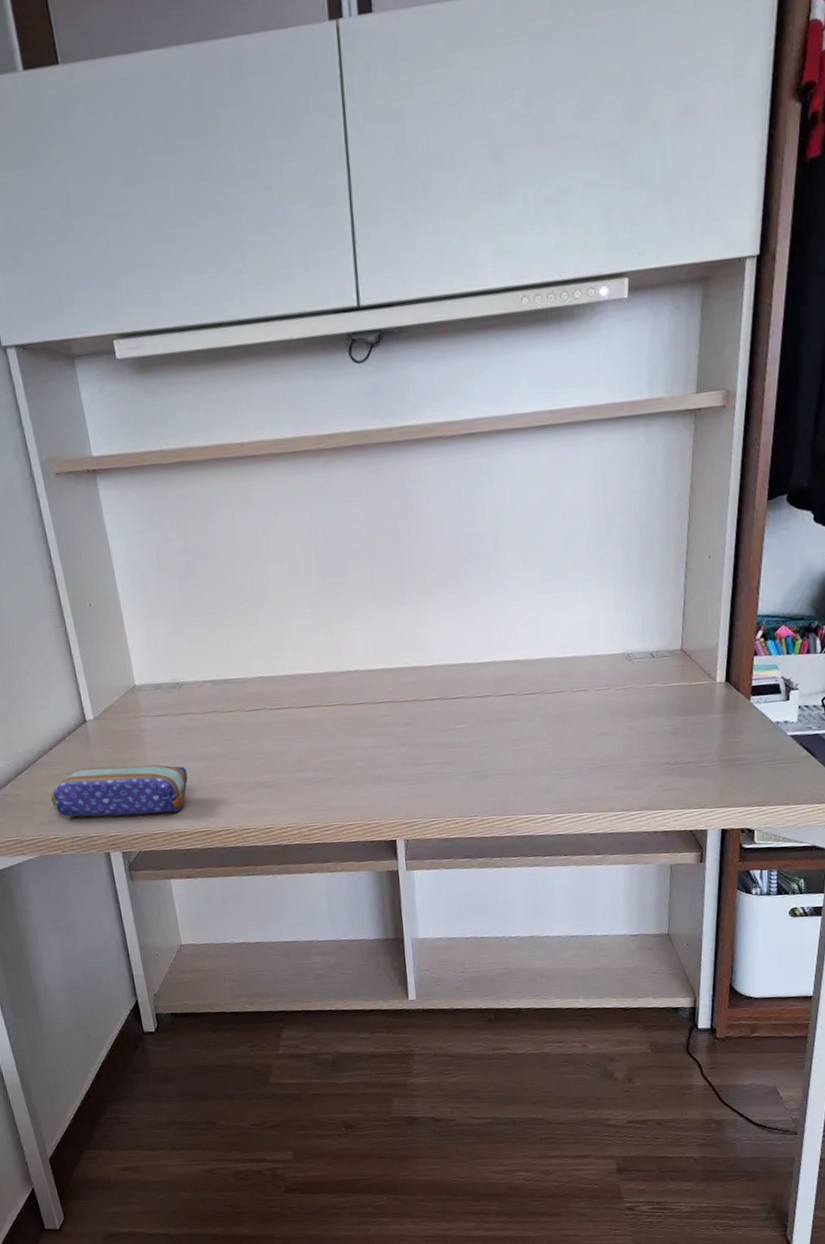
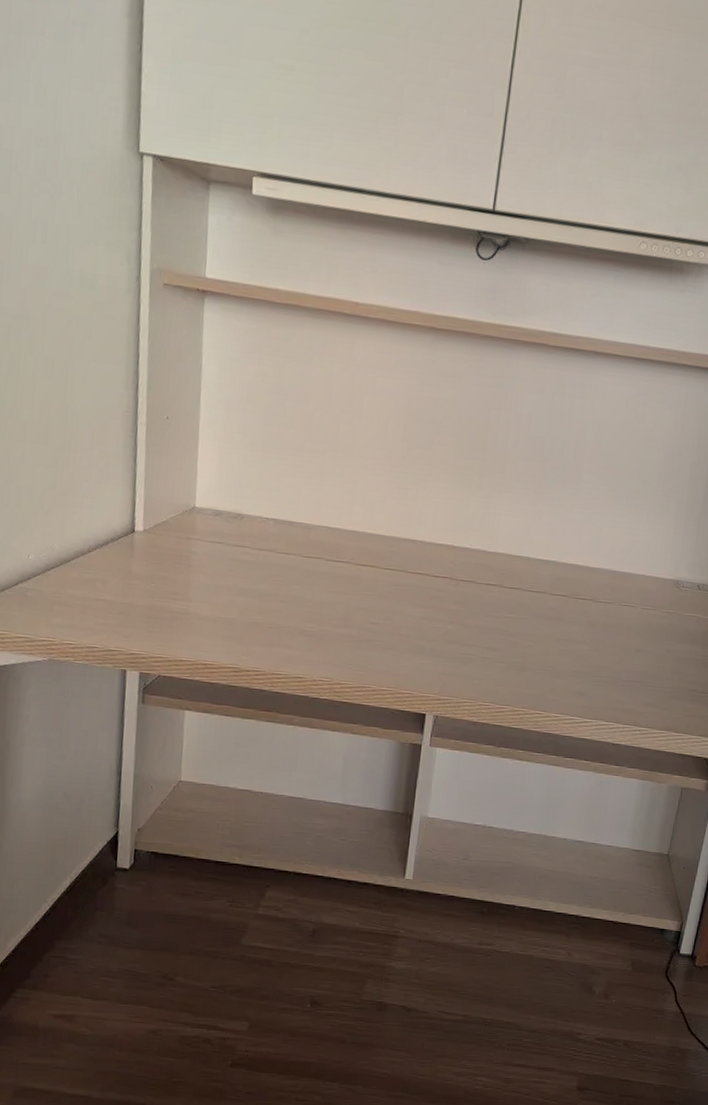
pencil case: present [51,765,188,817] -> none [76,577,228,642]

